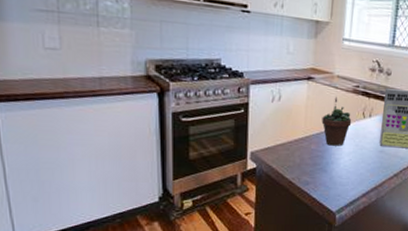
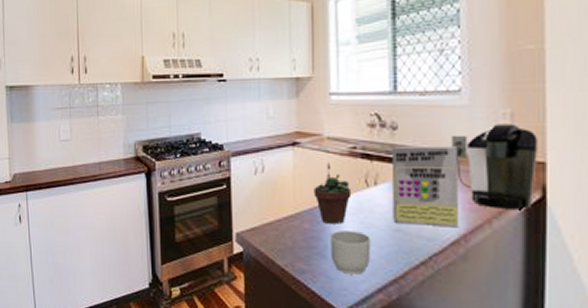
mug: none [330,151,362,184] -> present [330,231,371,275]

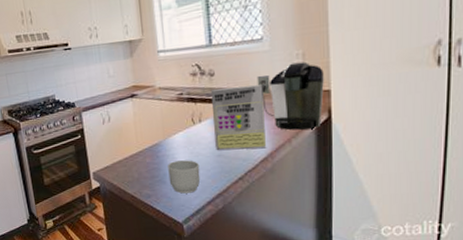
succulent plant: present [314,162,352,224] -> none [151,107,182,157]

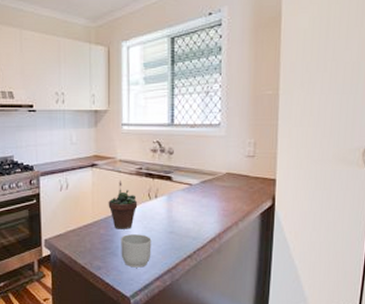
succulent plant: none [151,107,182,157] -> present [108,180,138,229]
cereal box: present [210,85,266,150] -> none [168,168,217,229]
coffee maker: present [257,62,325,130] -> none [212,150,272,214]

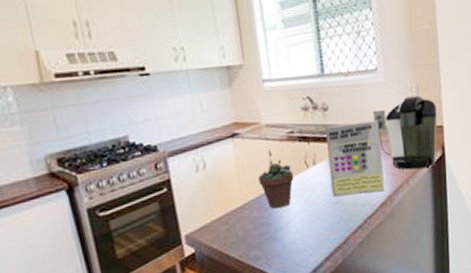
mug: present [121,234,152,268] -> none [279,210,317,251]
cereal box: none [168,168,217,229] -> present [324,120,384,196]
coffee maker: none [212,150,272,214] -> present [372,95,438,170]

